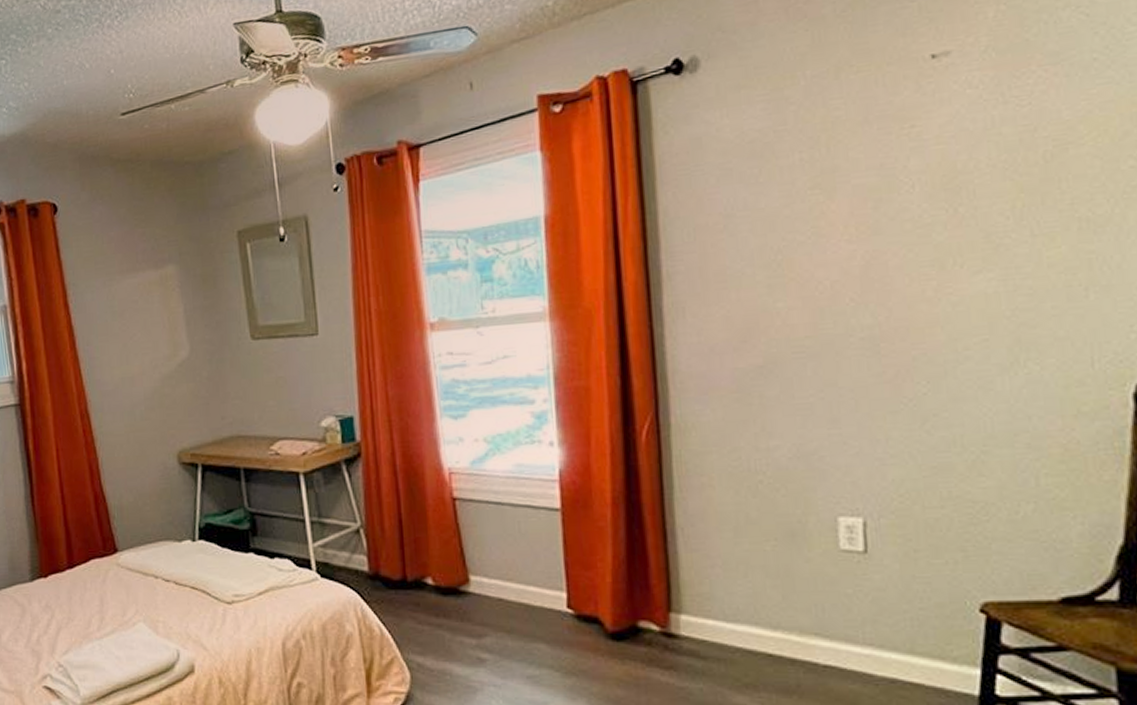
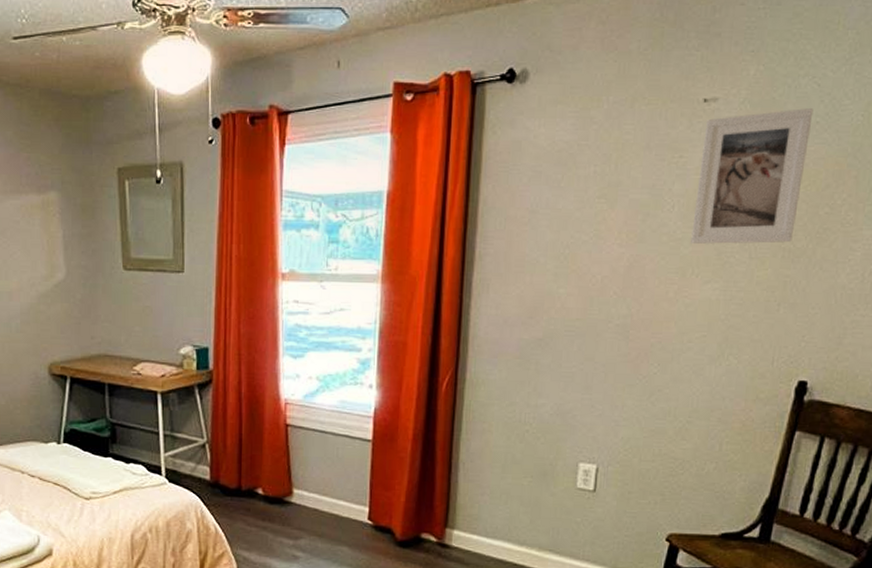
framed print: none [939,43,1090,229] -> present [691,108,814,245]

